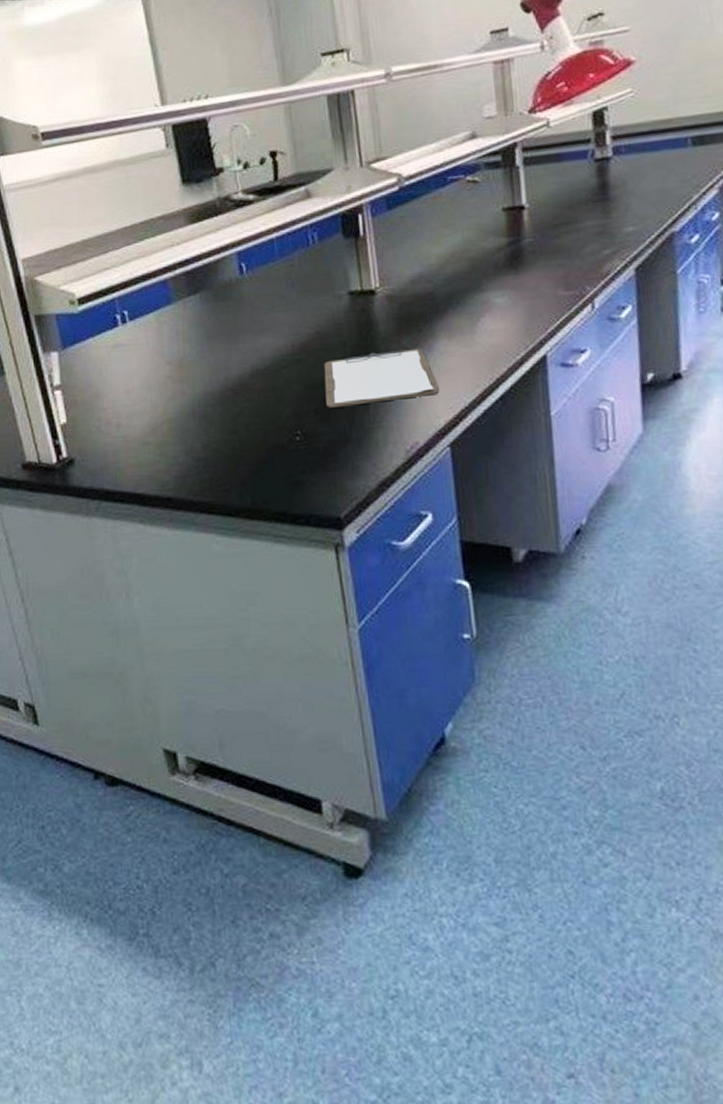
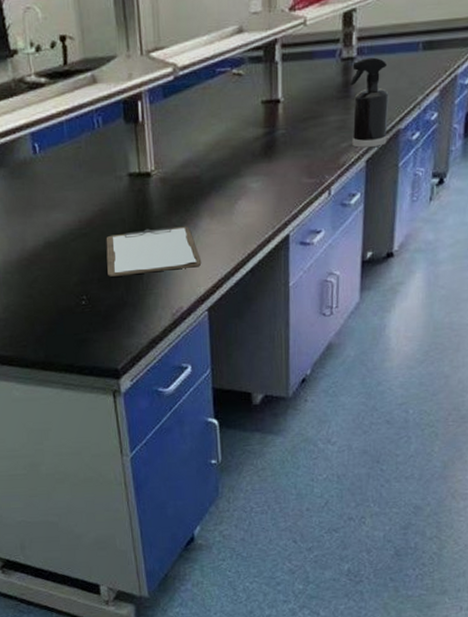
spray bottle: none [606,156,659,255] -> present [349,57,389,148]

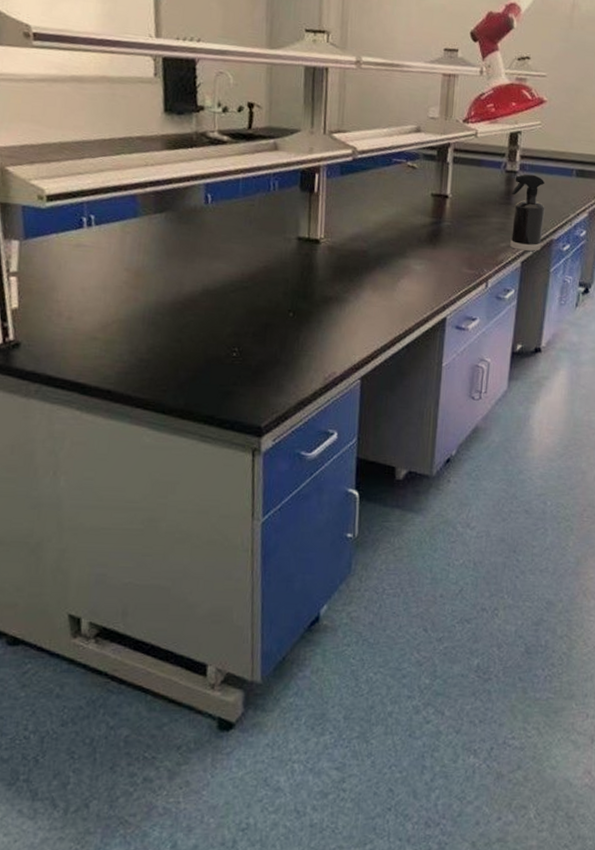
clipboard: present [106,226,202,277] -> none [264,292,360,336]

